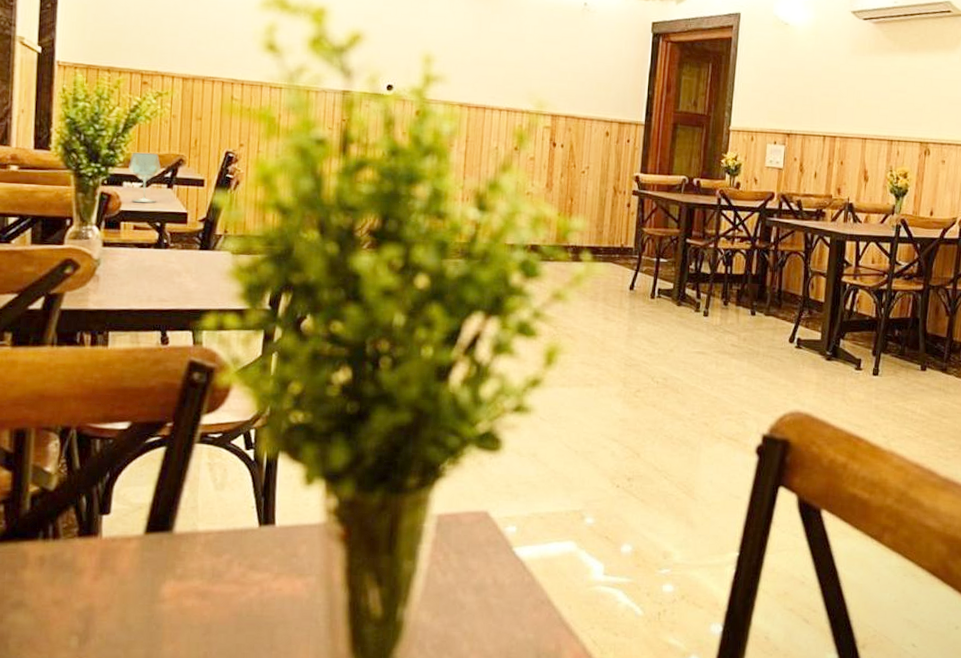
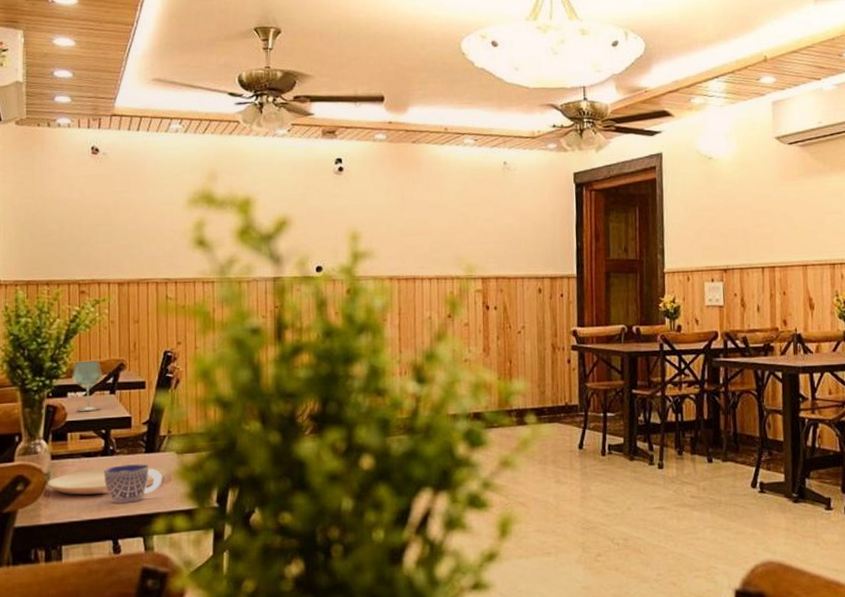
plate: none [97,260,222,285] -> present [47,466,168,495]
cup: none [155,259,216,298] -> present [104,464,162,504]

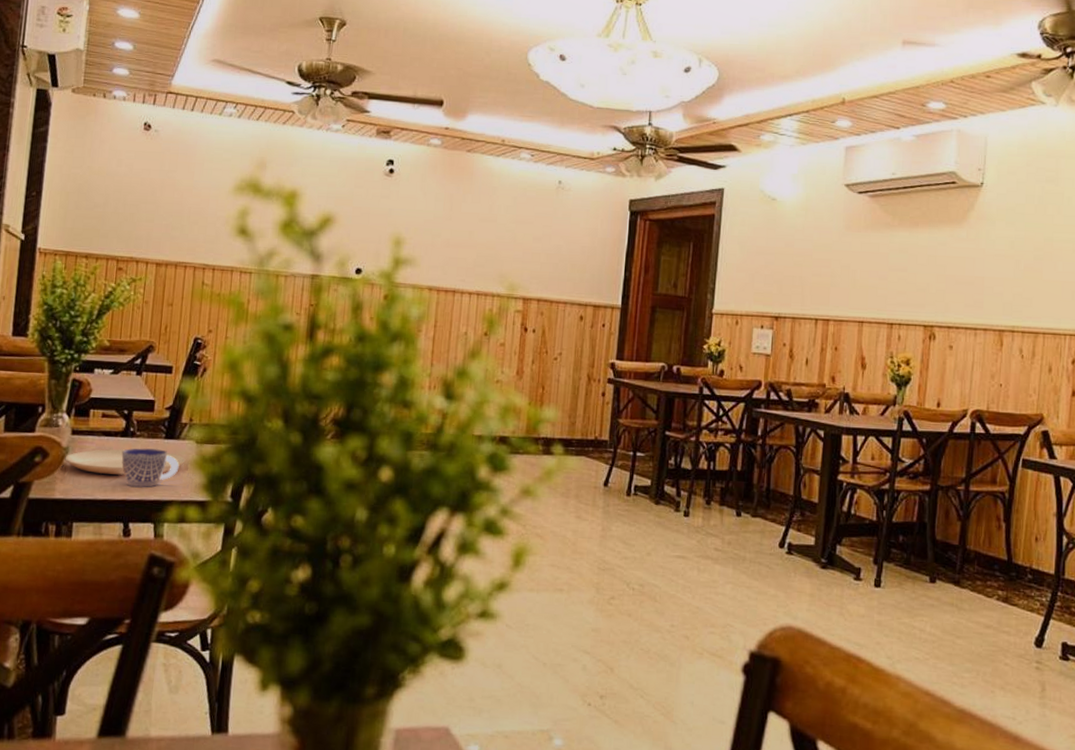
wine glass: present [72,360,103,412] -> none [100,338,132,391]

